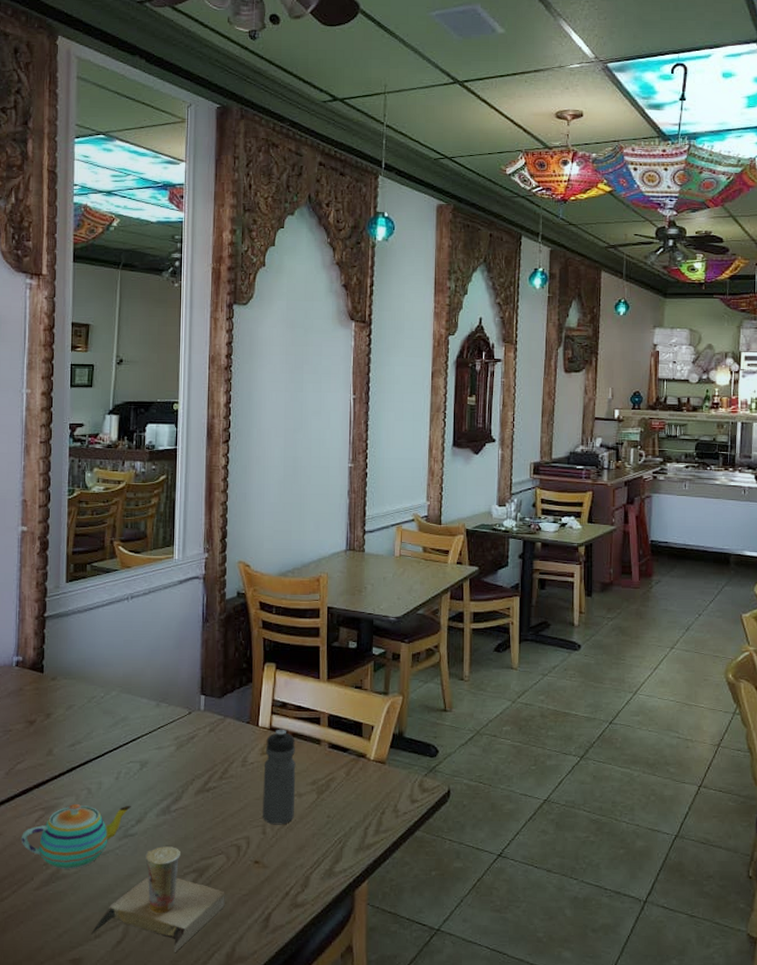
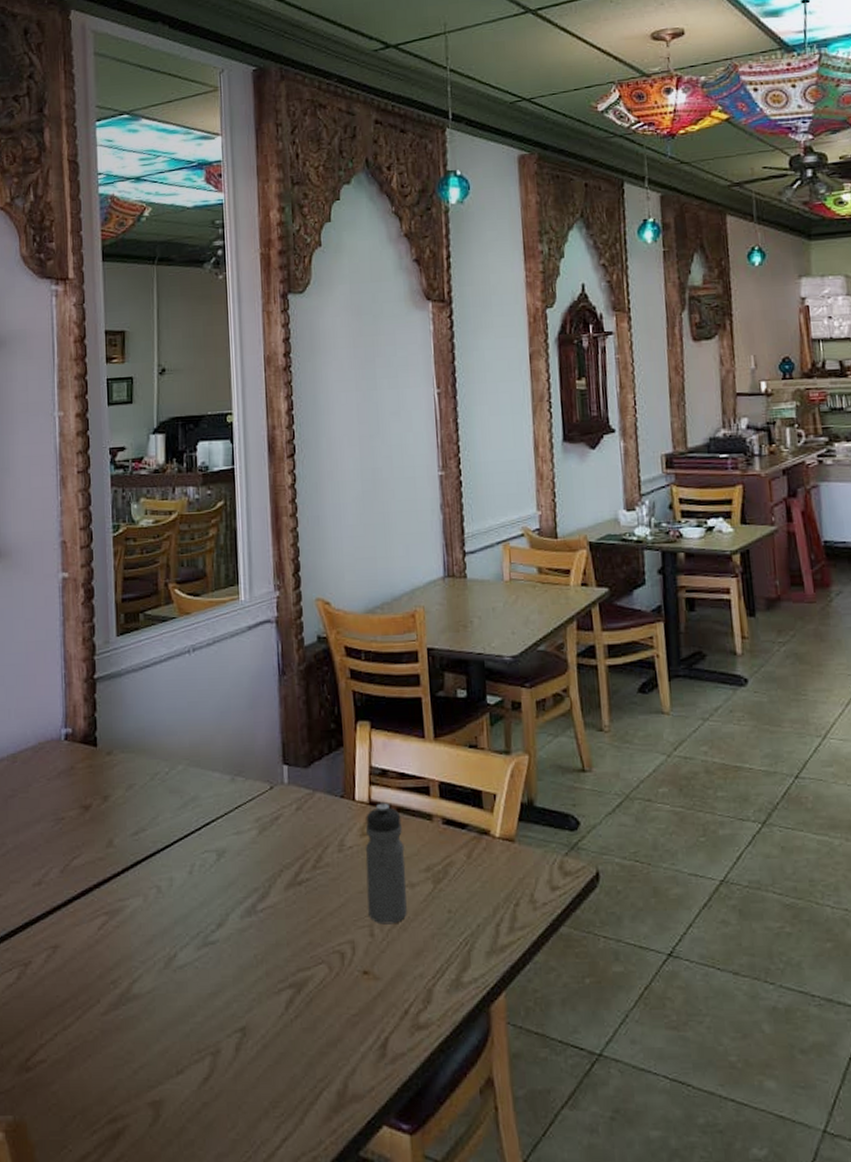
teapot: present [21,803,131,869] -> none [82,905,210,988]
cup: present [91,846,225,953] -> none [172,956,331,1092]

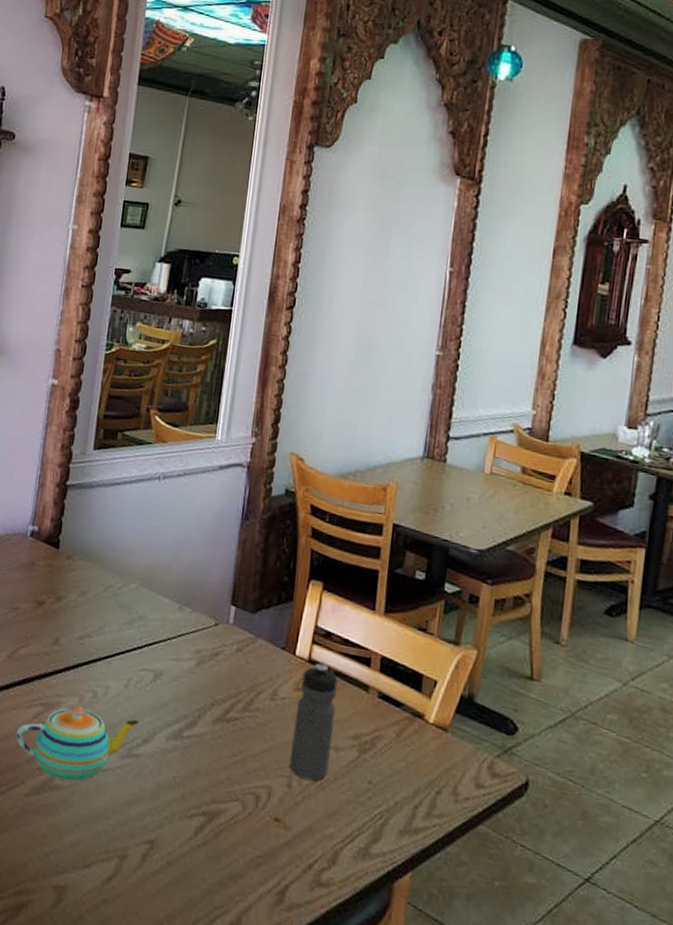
teapot: none [82,905,210,988] -> present [15,705,139,782]

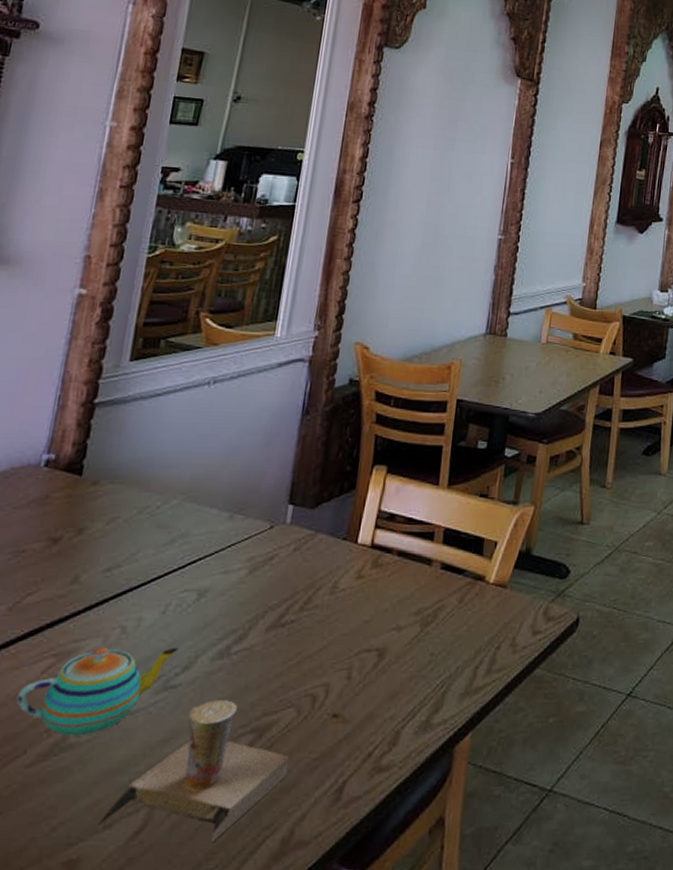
cup: none [80,776,236,908] -> present [99,700,290,843]
water bottle: present [289,663,338,781] -> none [349,546,401,667]

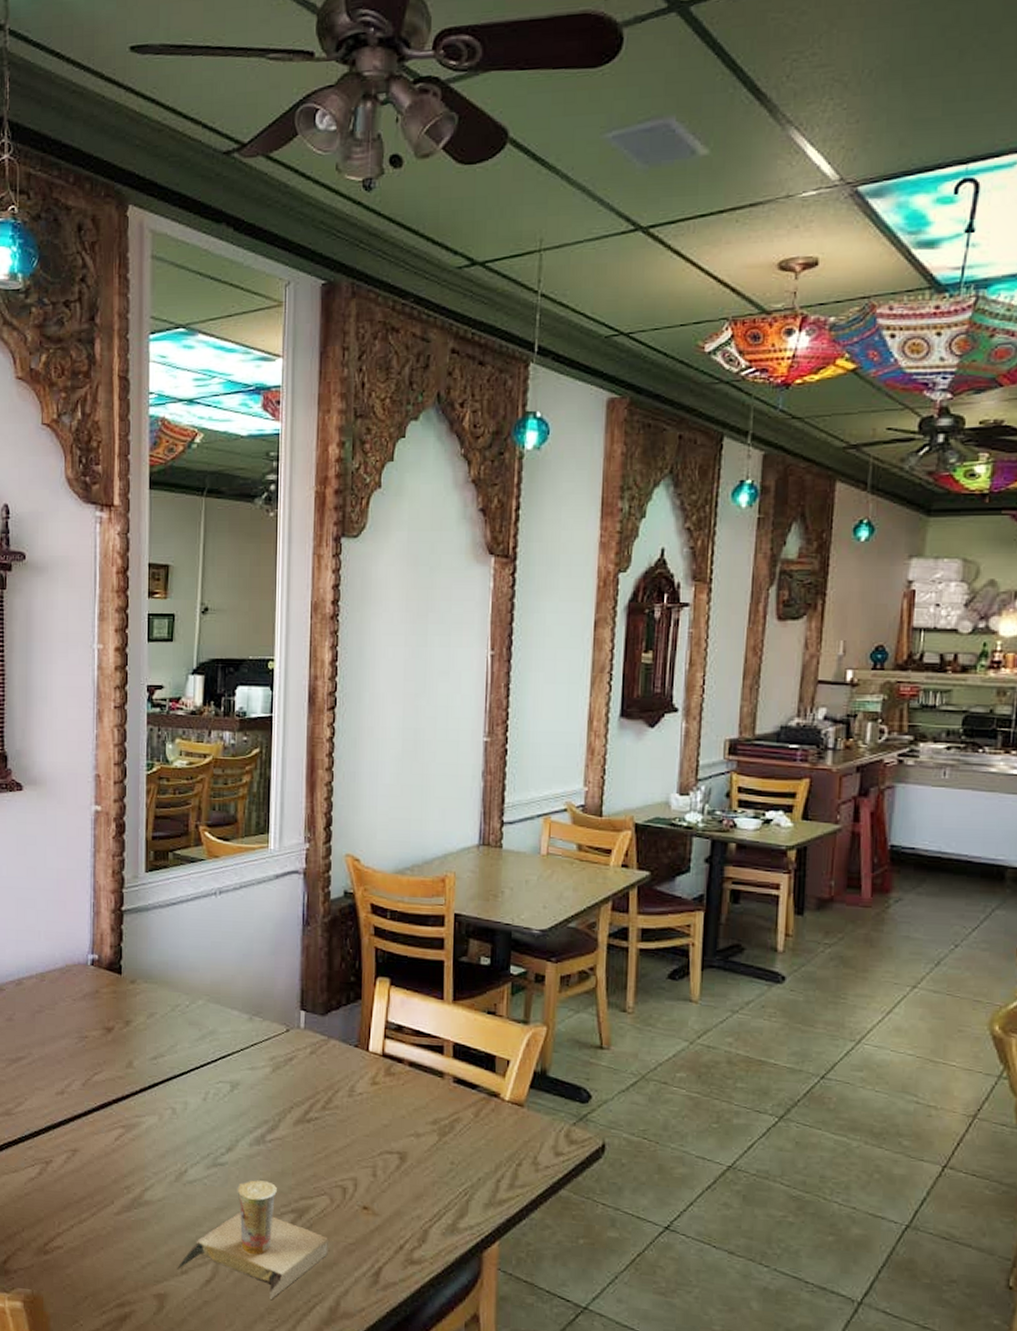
teapot: present [16,646,178,737] -> none [99,1123,221,1196]

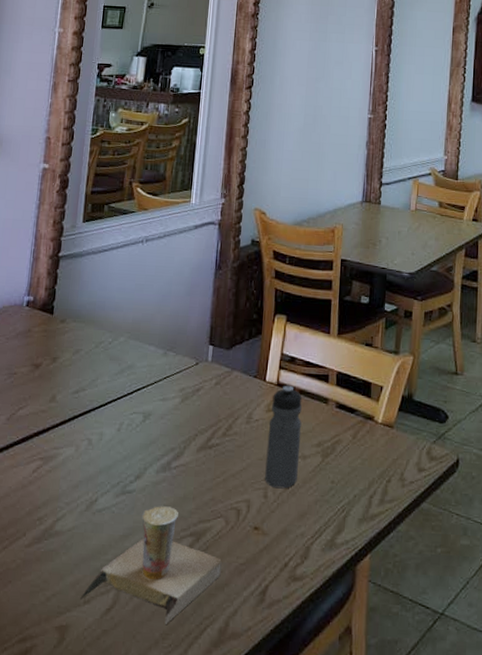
water bottle: none [373,1056,414,1168] -> present [265,385,302,489]

